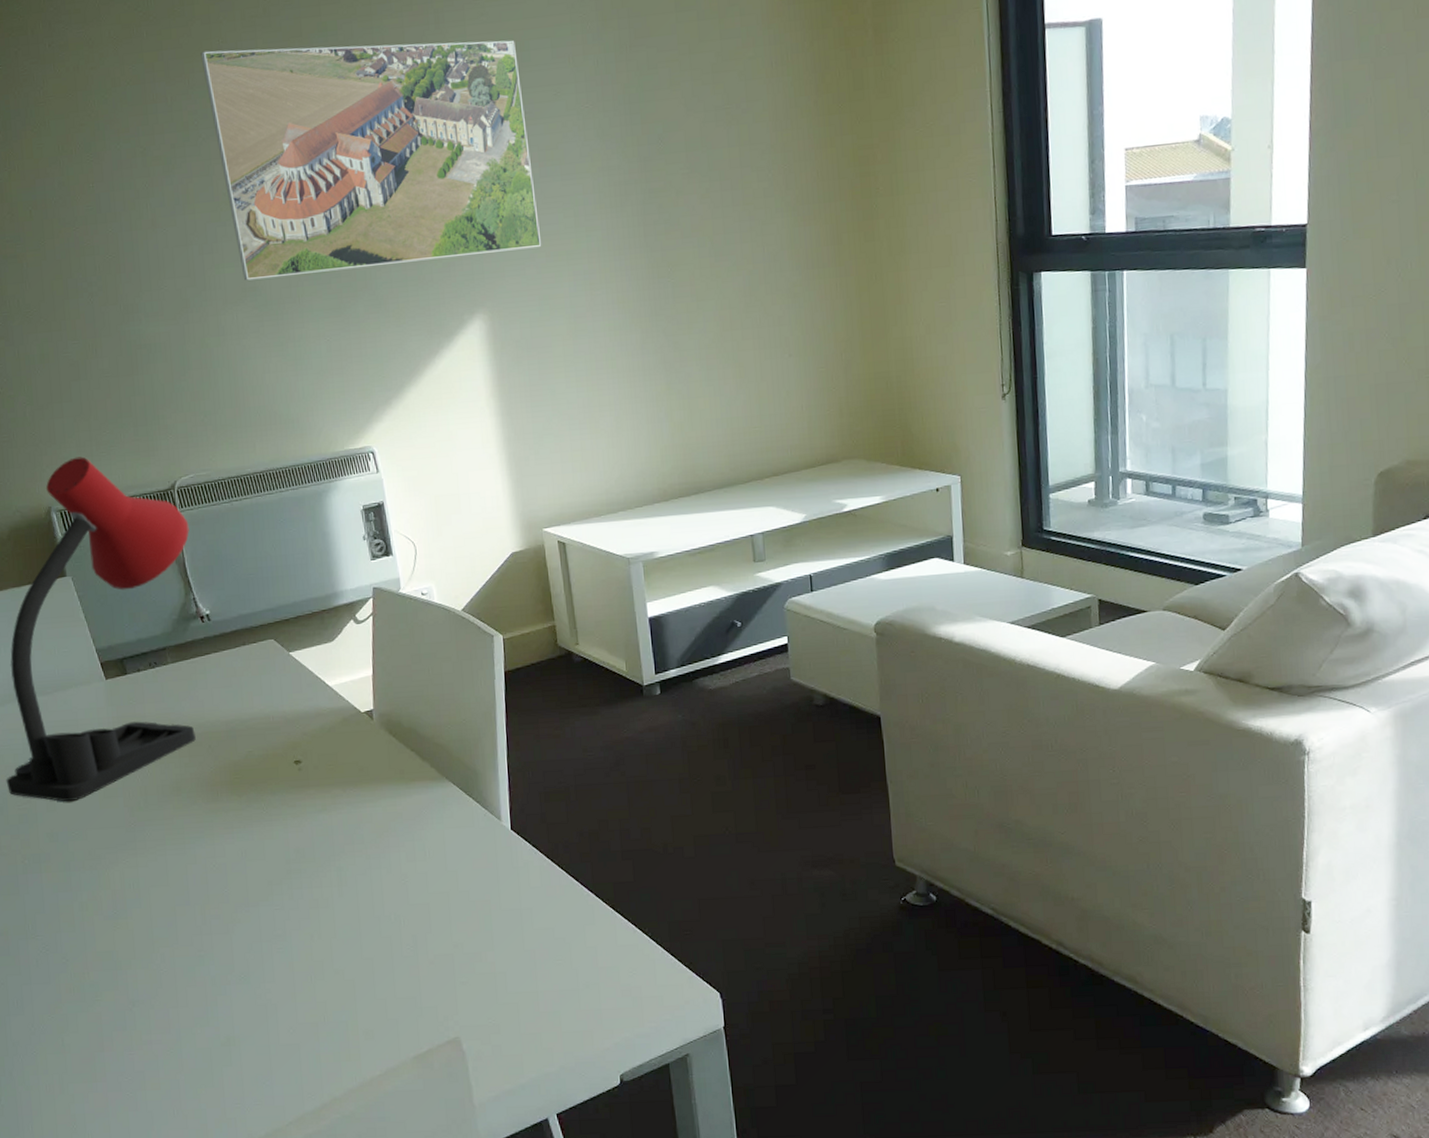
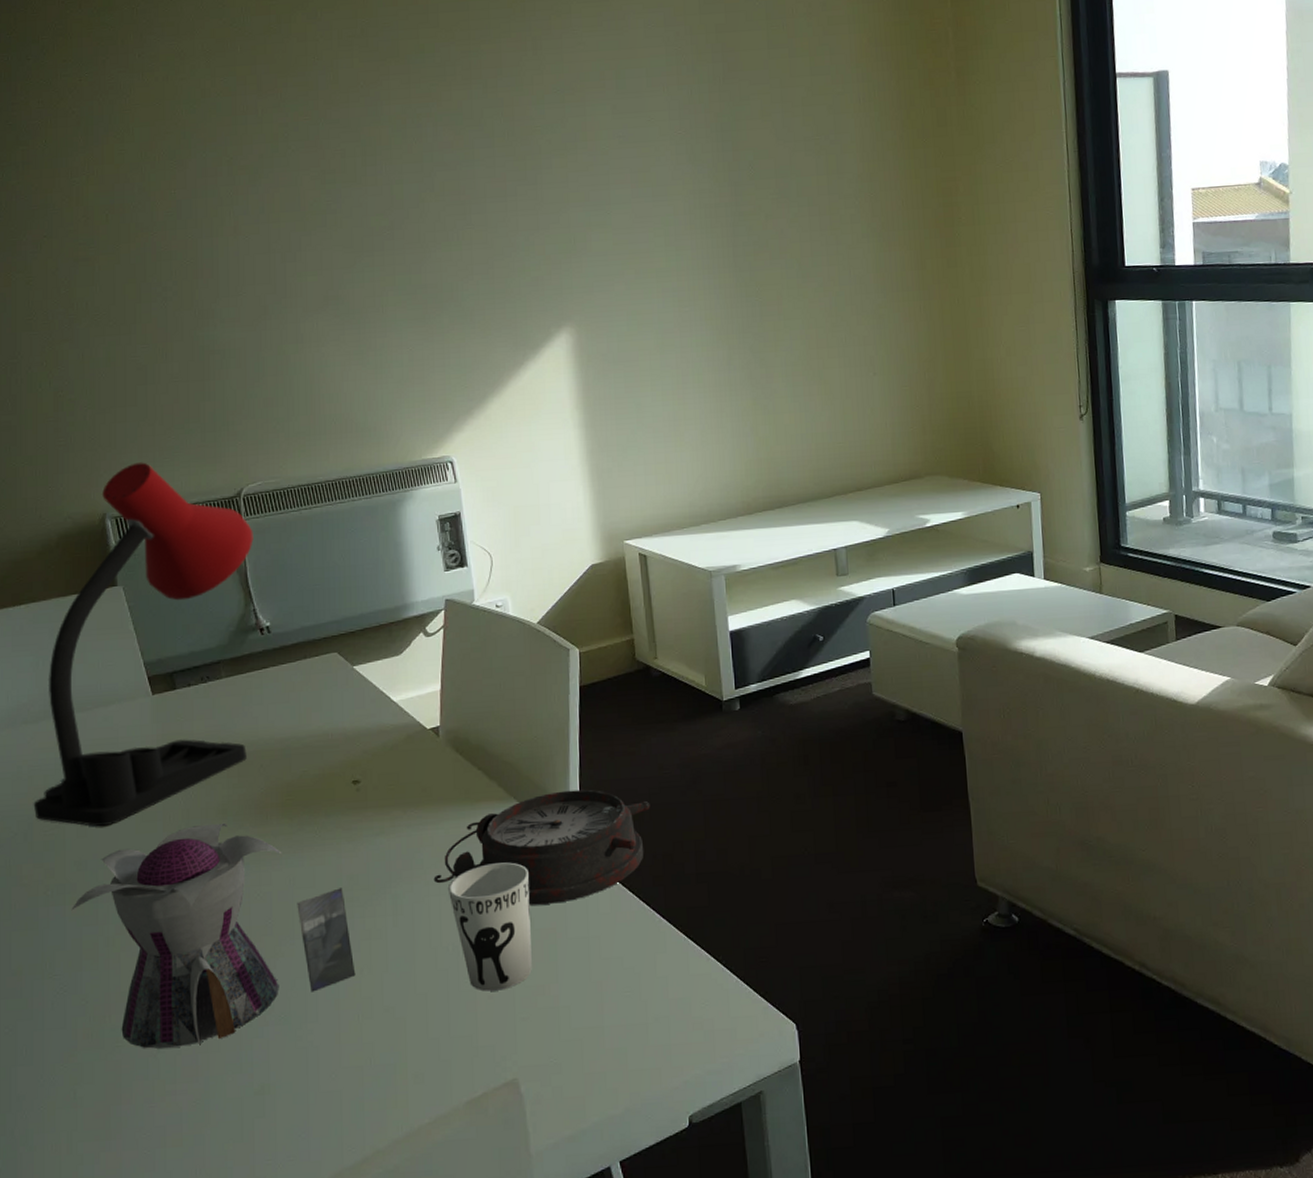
teapot: none [47,799,307,1004] -> present [71,823,356,1050]
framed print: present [200,40,542,281] -> none [295,67,632,289]
alarm clock: none [374,770,576,879] -> present [433,789,650,905]
cup: none [387,838,469,957] -> present [447,862,532,992]

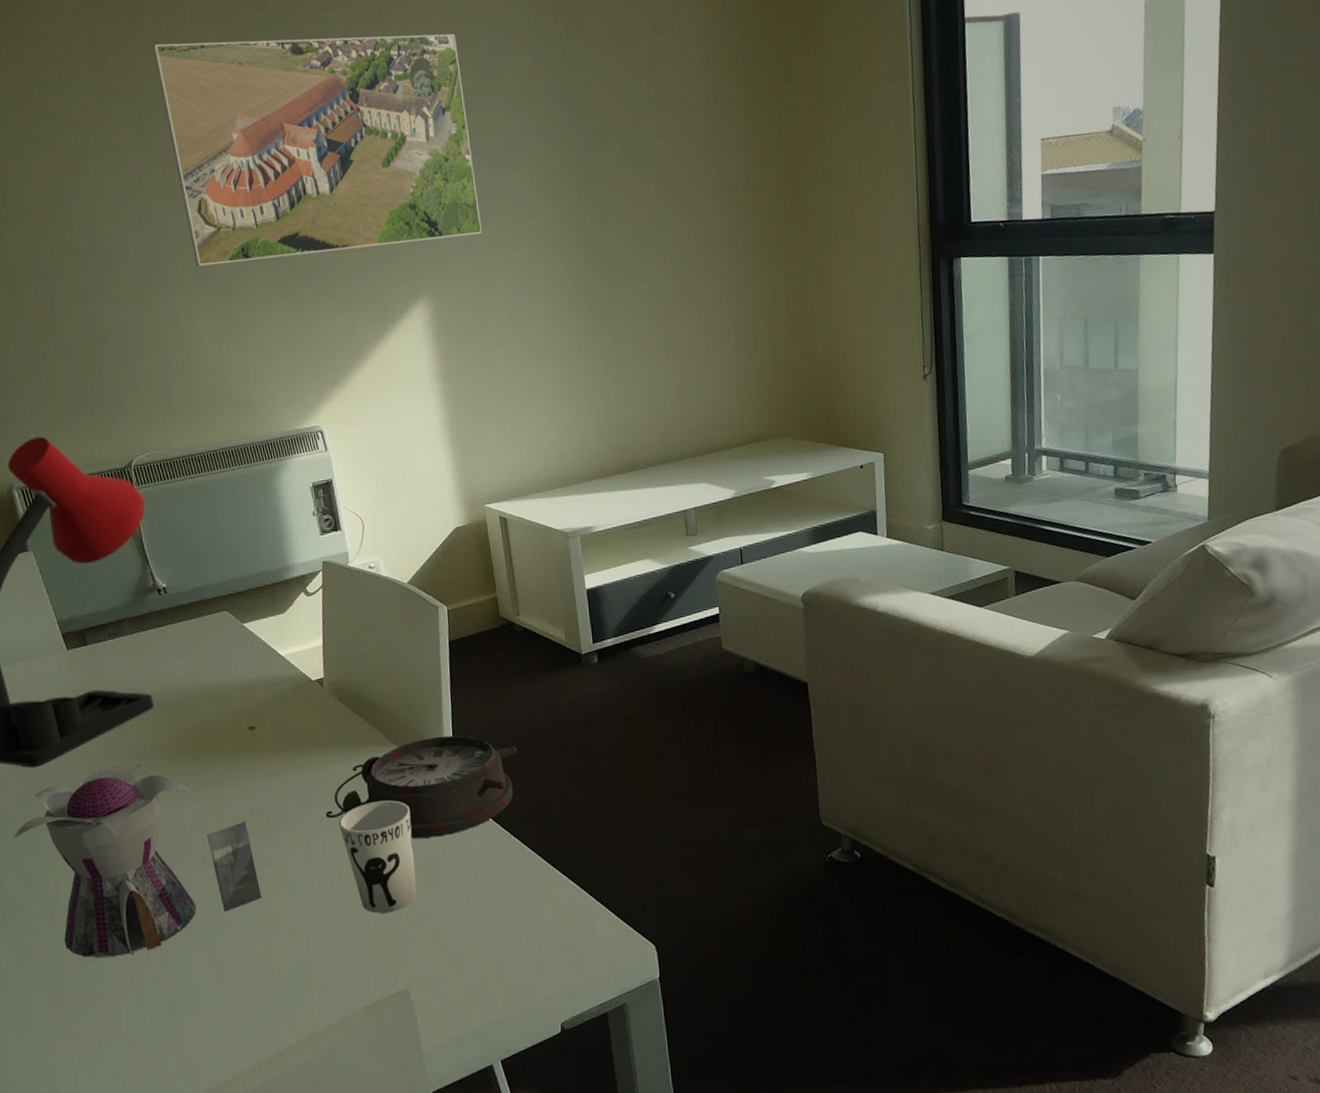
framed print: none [295,67,632,289] -> present [152,33,483,267]

